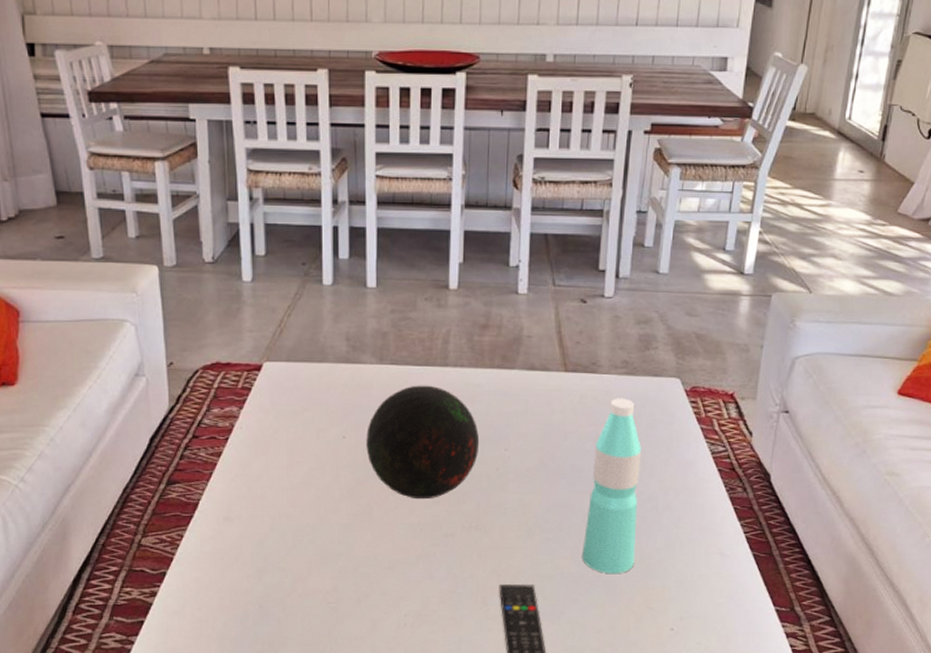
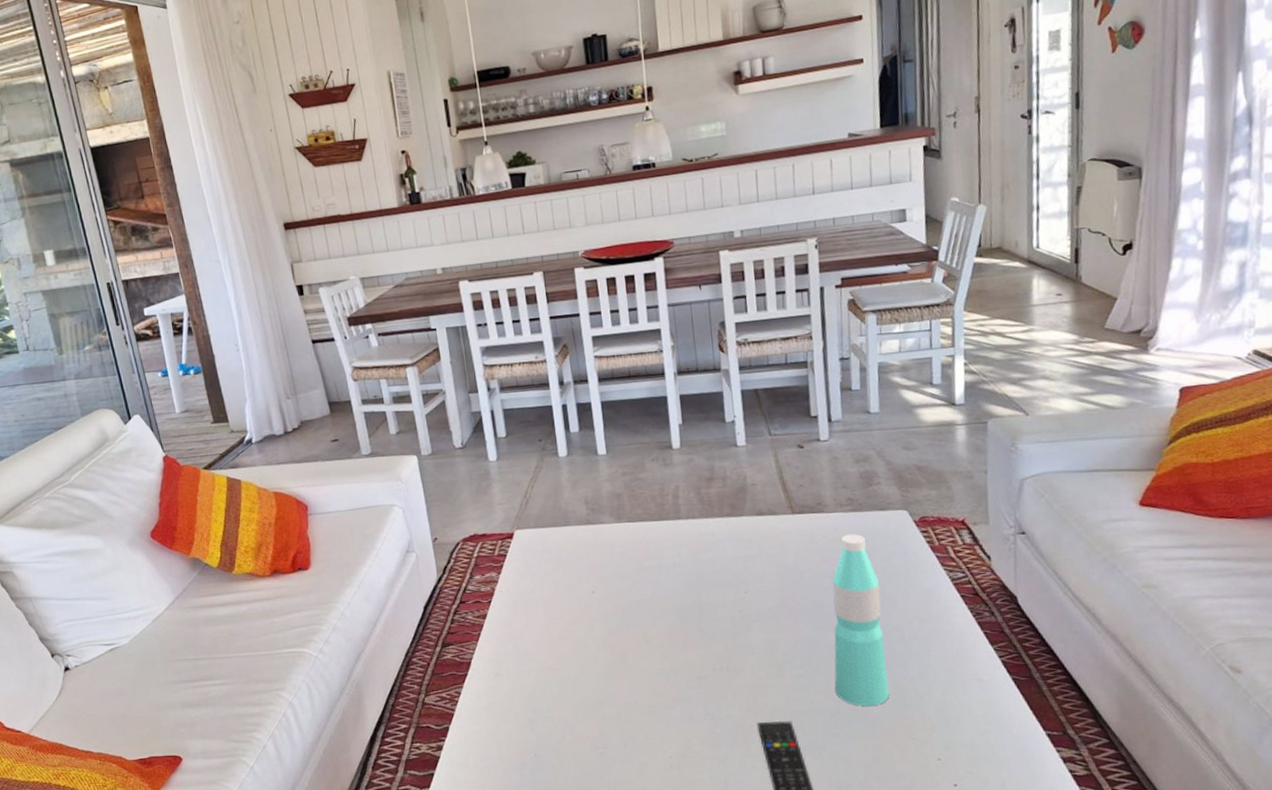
decorative orb: present [366,385,480,500] -> none [613,538,720,646]

